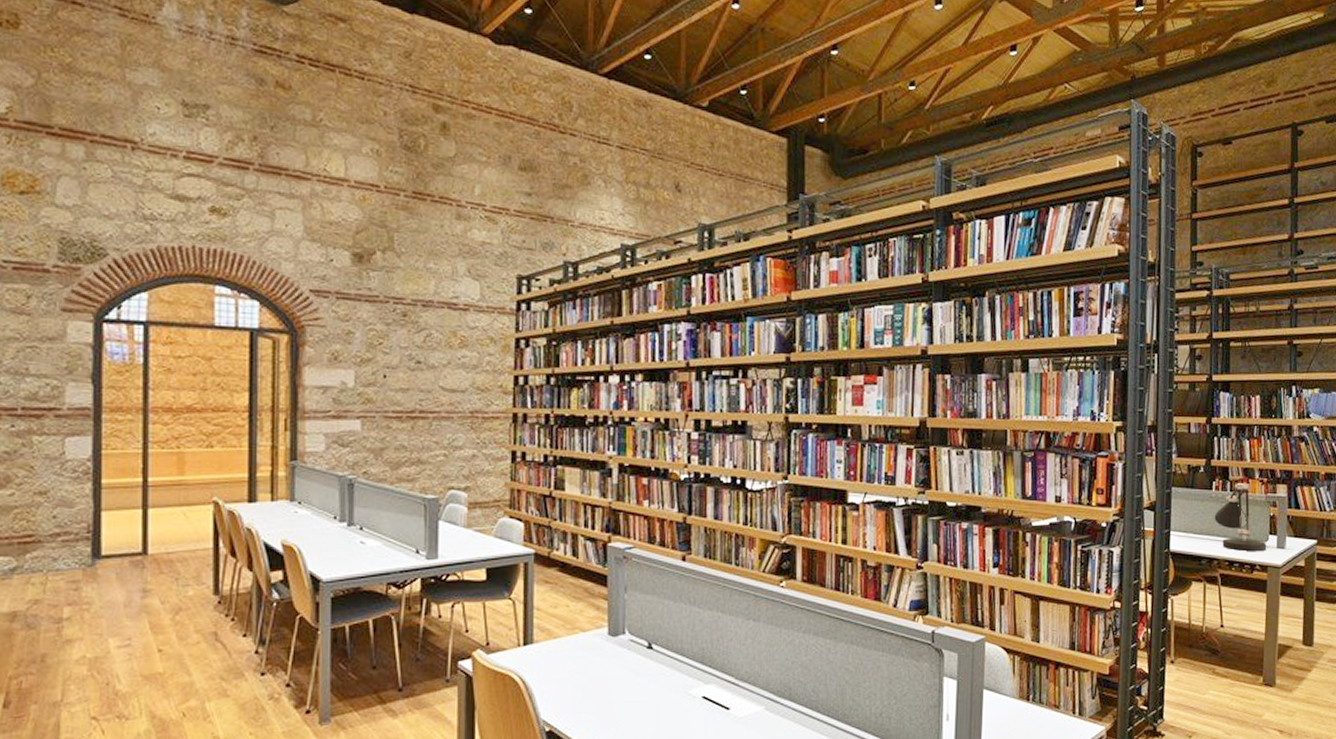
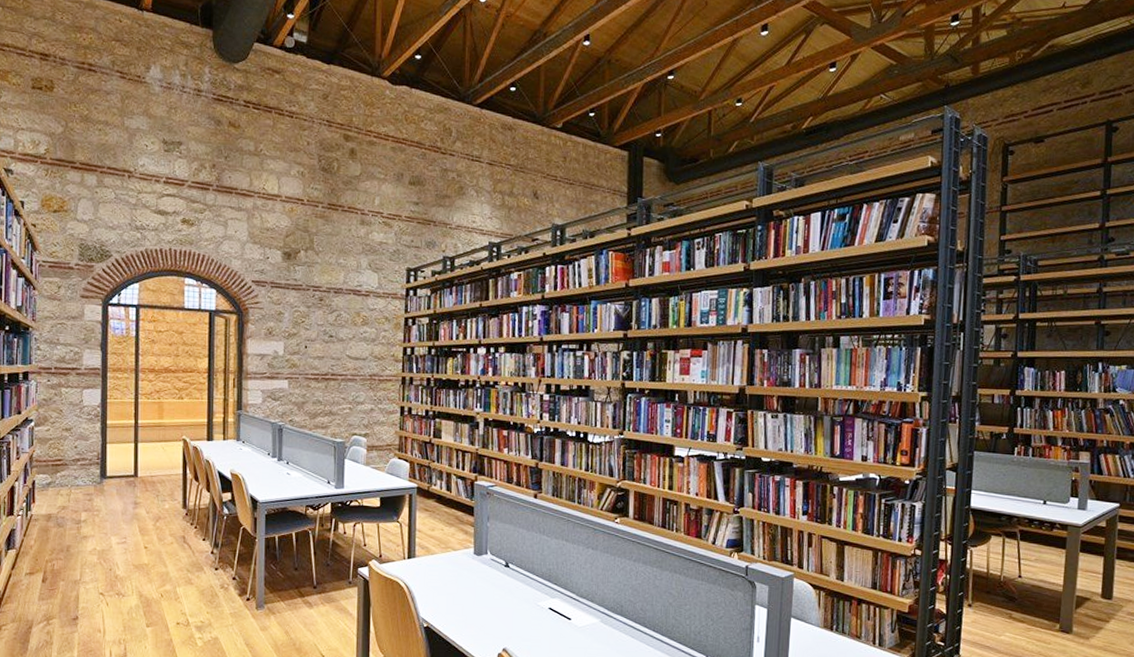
desk lamp: present [1214,483,1267,552] -> none [1015,450,1068,512]

